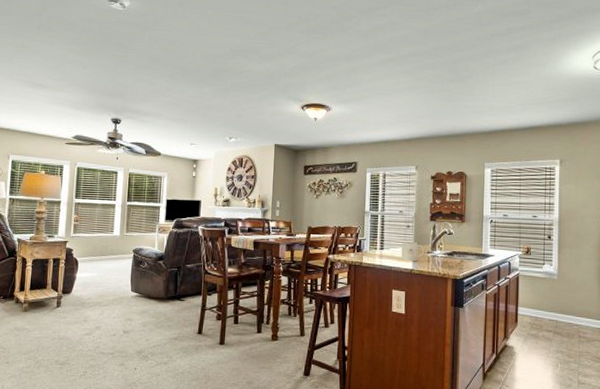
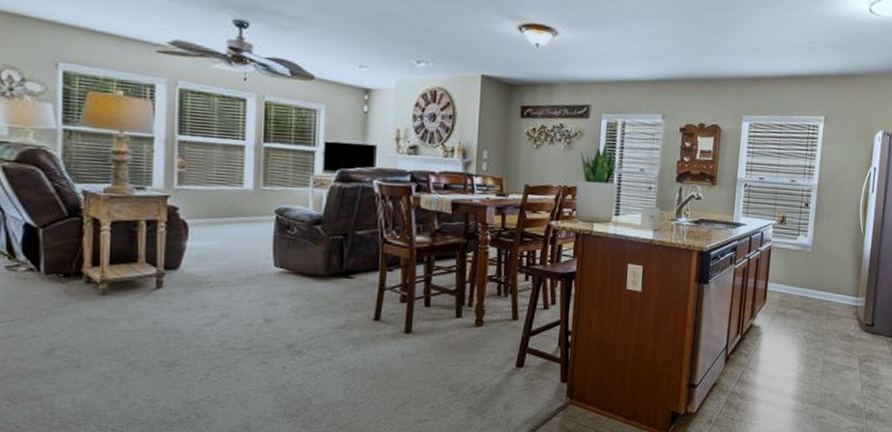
planter: none [348,192,381,256] -> present [575,143,618,223]

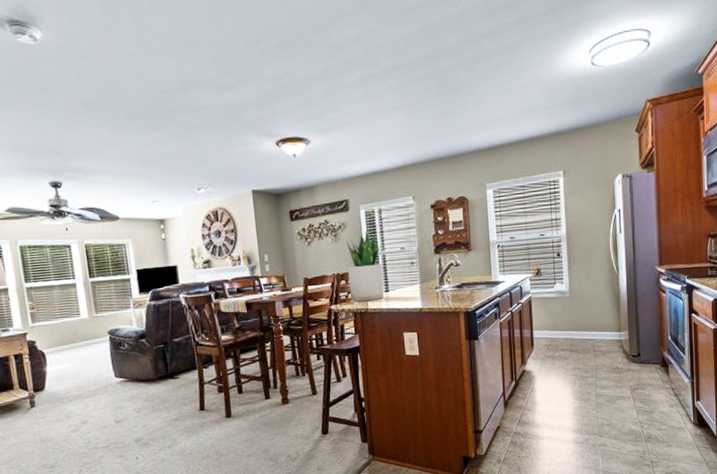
mug: present [640,207,668,231] -> none [407,279,433,301]

